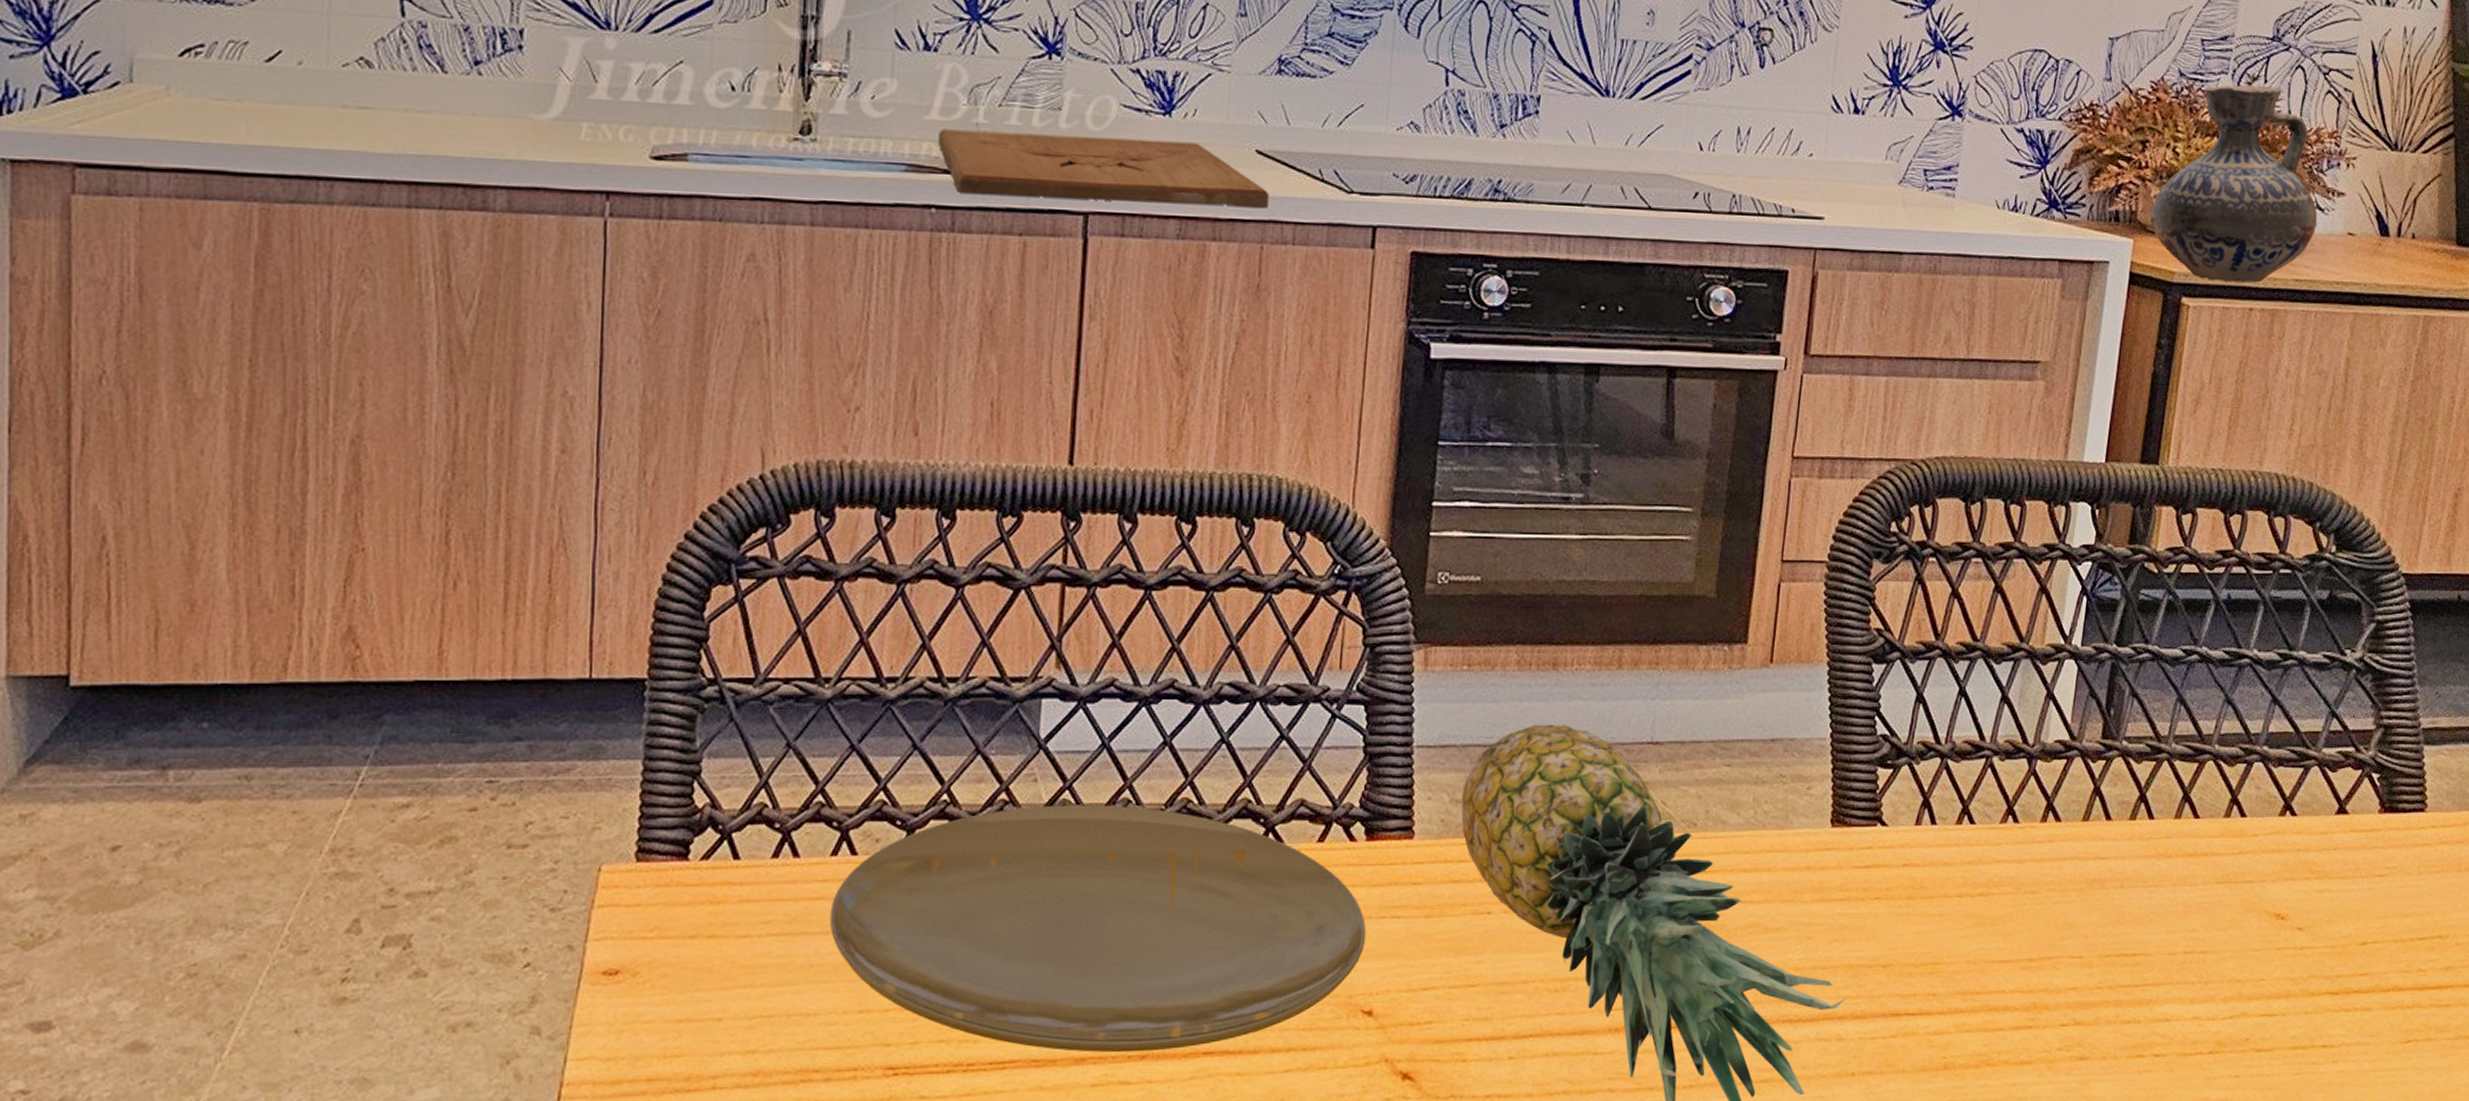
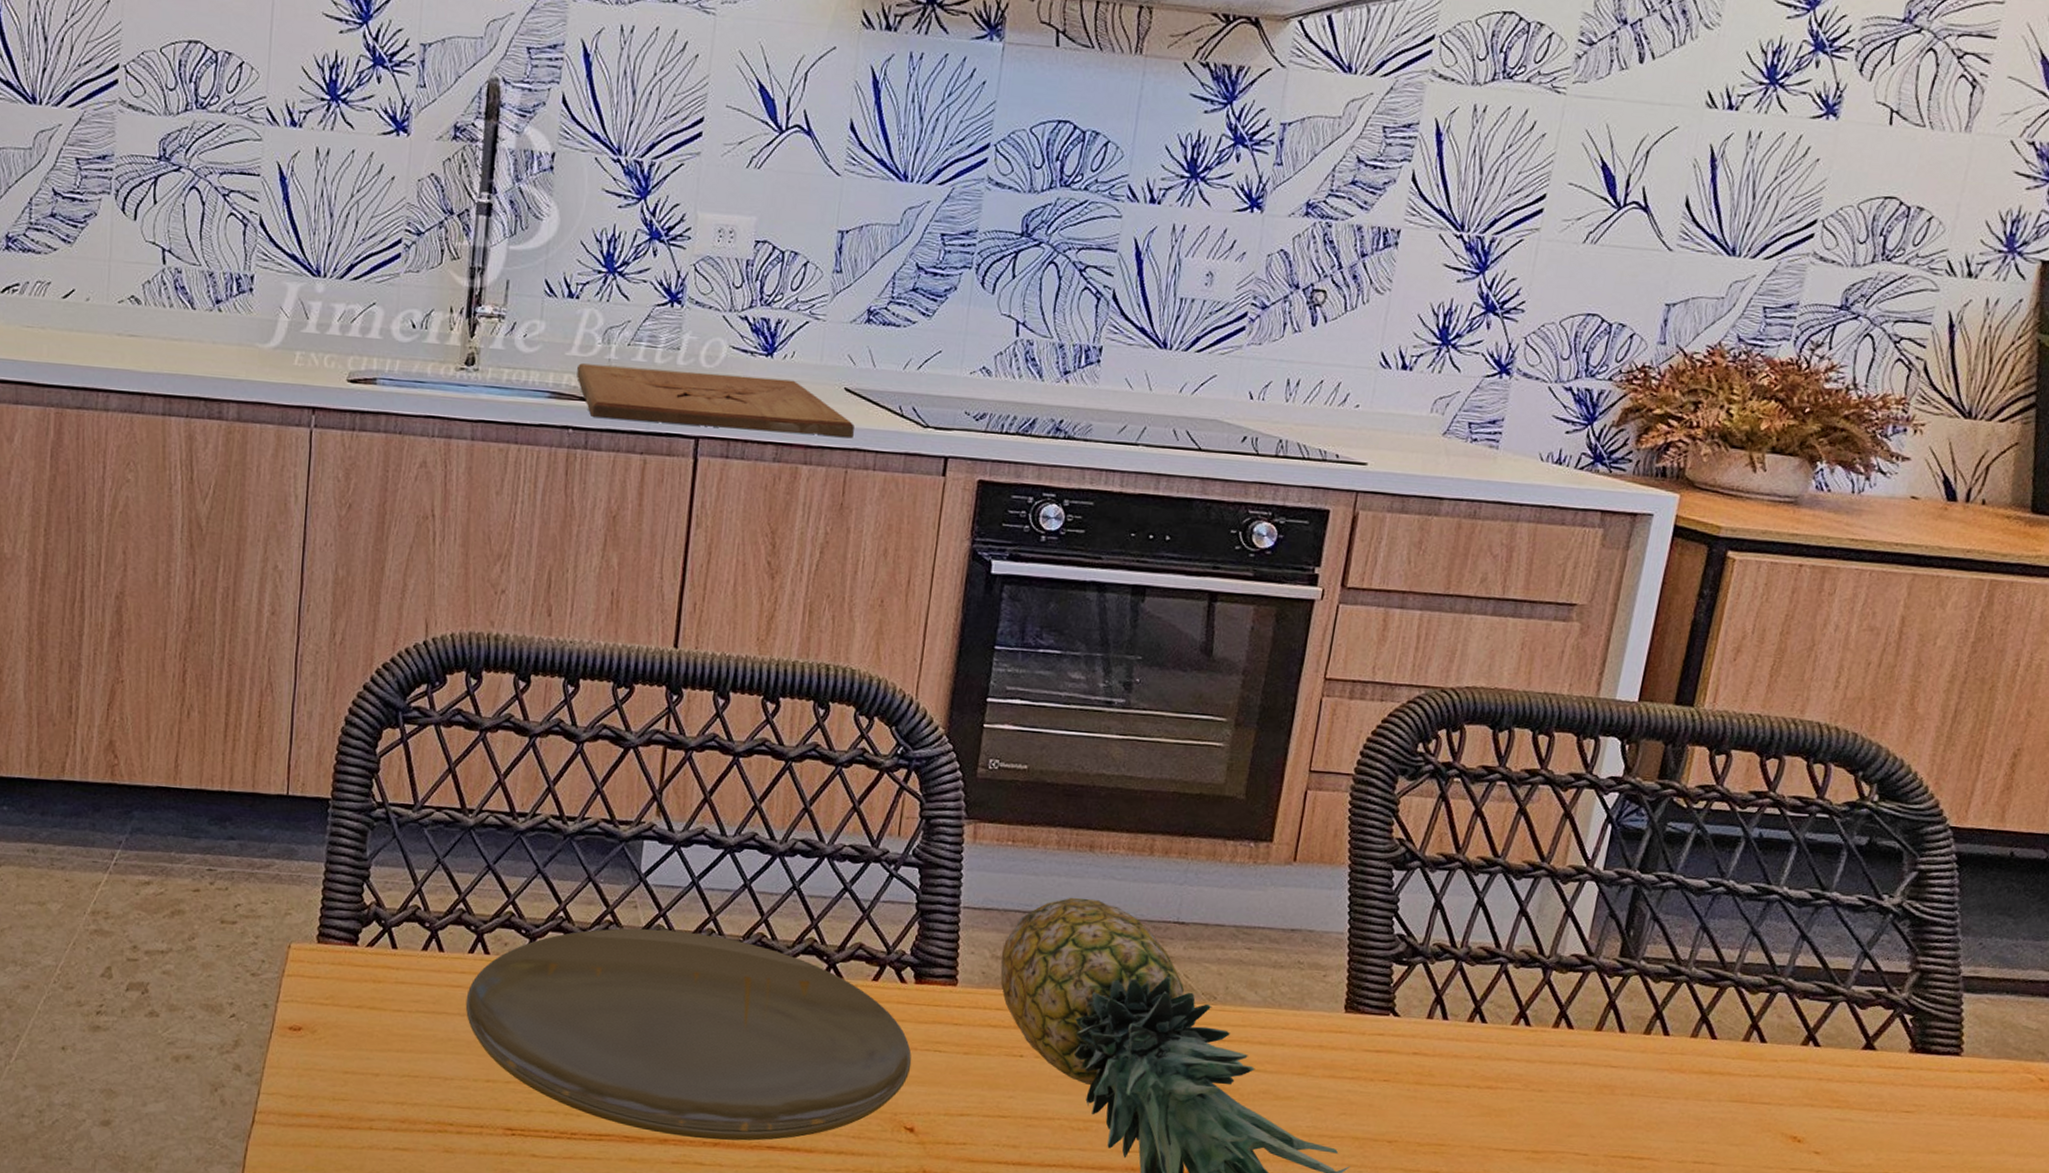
ceramic jug: present [2150,84,2318,283] -> none [1698,351,1879,541]

